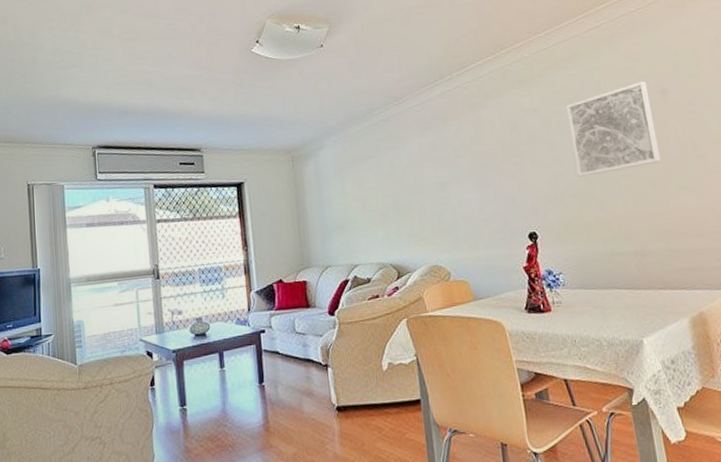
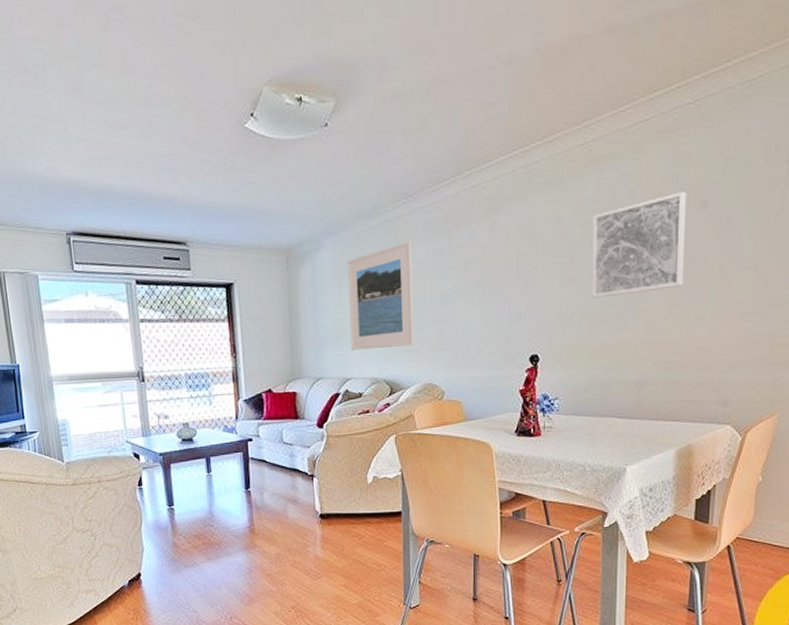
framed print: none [347,136,417,238] -> present [347,240,415,350]

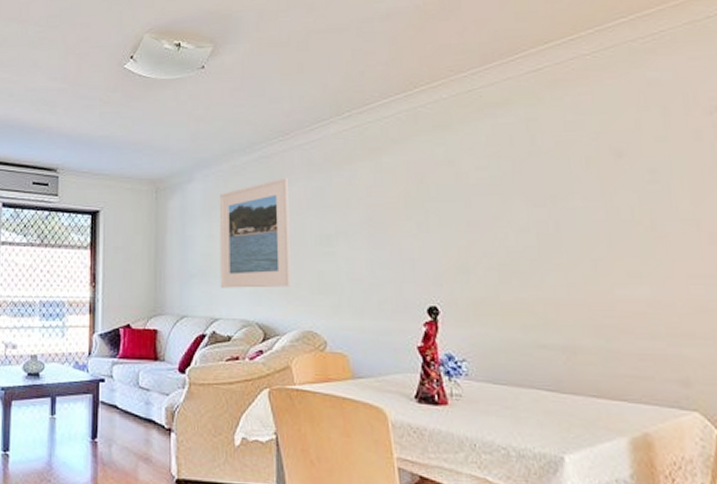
wall art: present [592,191,687,298] -> none [489,139,608,247]

